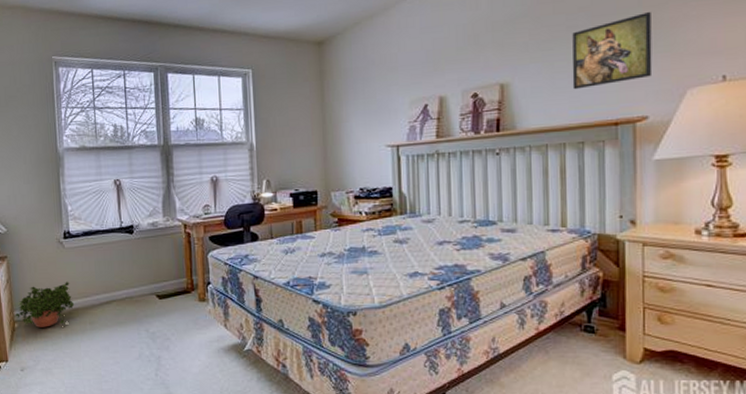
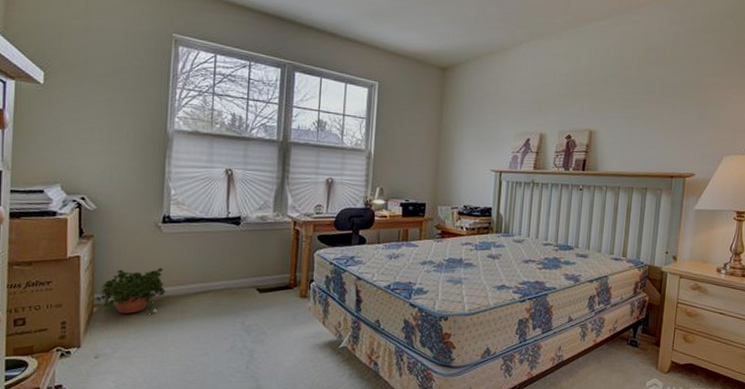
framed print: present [572,12,653,90] -> none [643,90,706,145]

